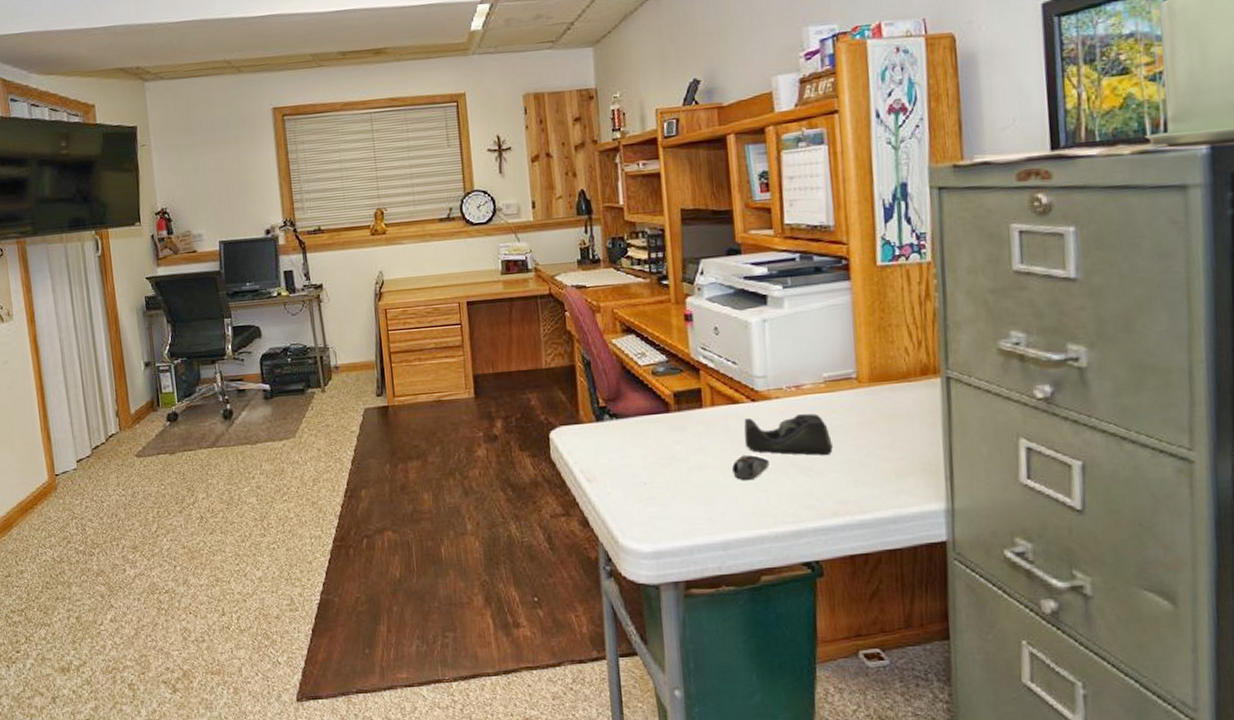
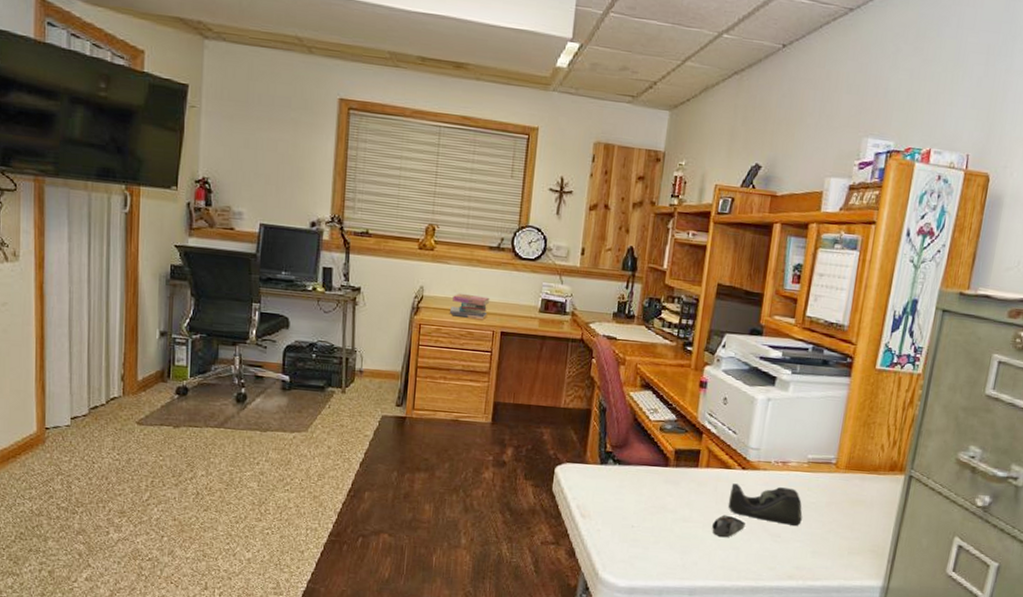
books: none [412,269,450,296] -> present [450,293,489,320]

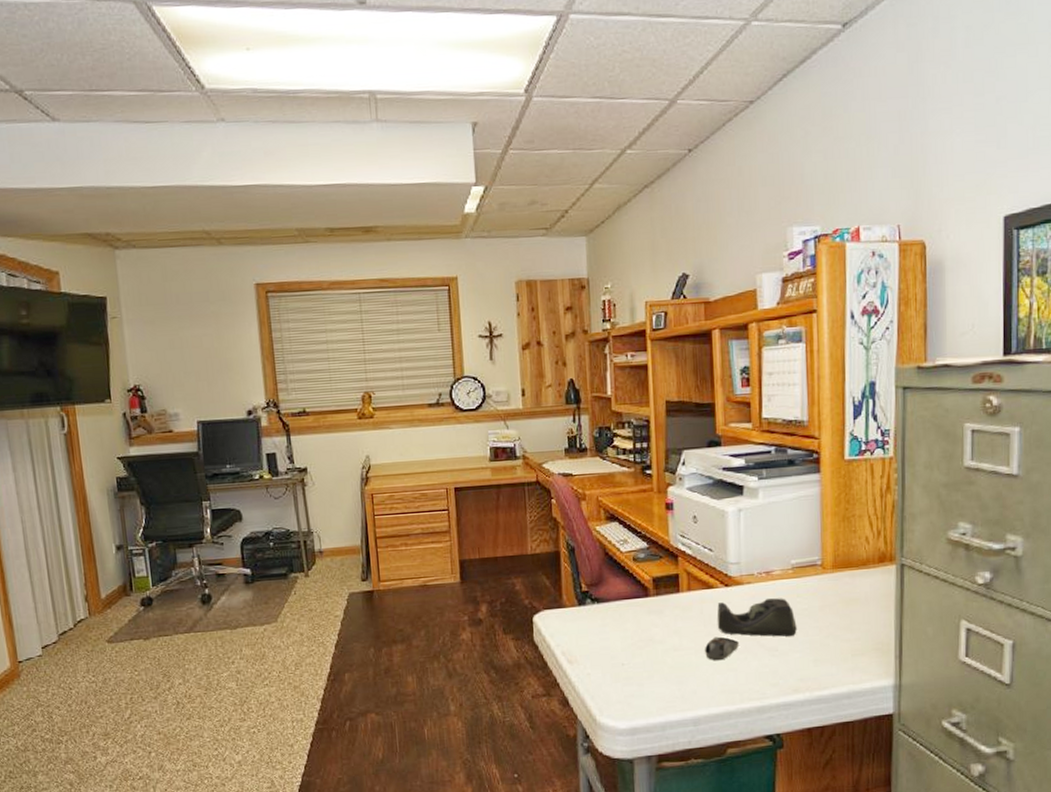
books: present [450,293,489,320] -> none [400,455,438,481]

